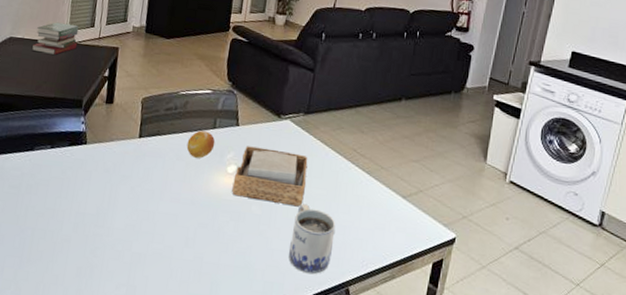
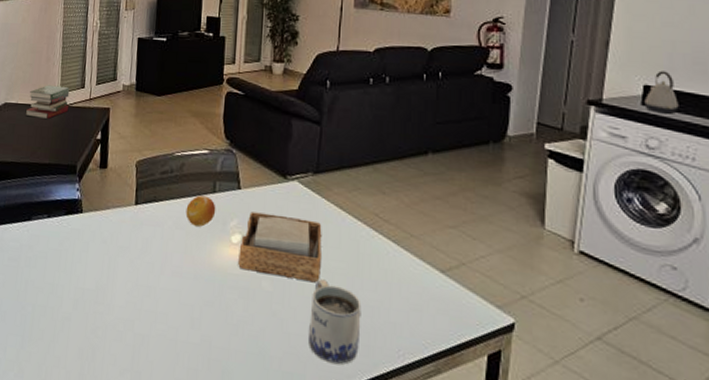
kettle: none [570,40,595,76] -> present [644,70,679,114]

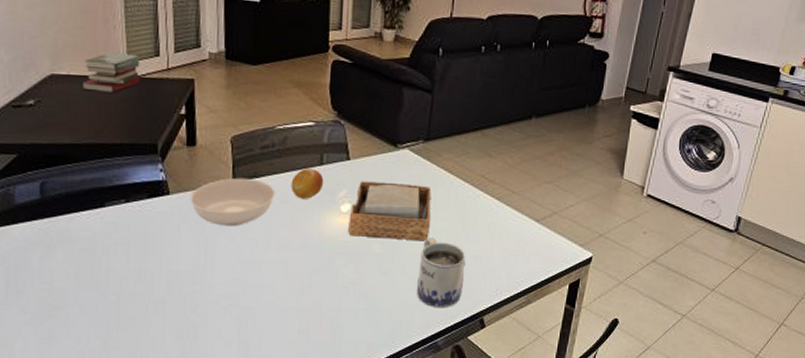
bowl: none [98,200,172,249] -> present [189,177,276,227]
kettle: present [644,70,679,114] -> none [710,40,736,78]

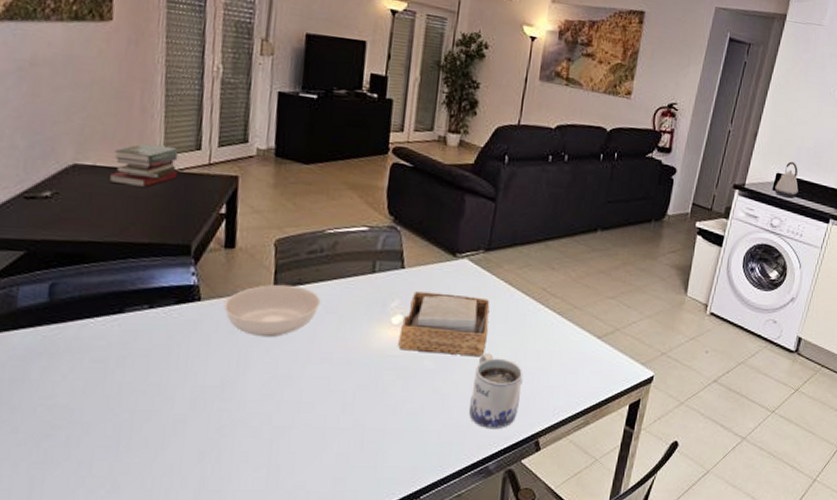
fruit: present [291,168,324,199] -> none [338,276,375,309]
kettle: none [710,40,736,78] -> present [774,161,799,198]

